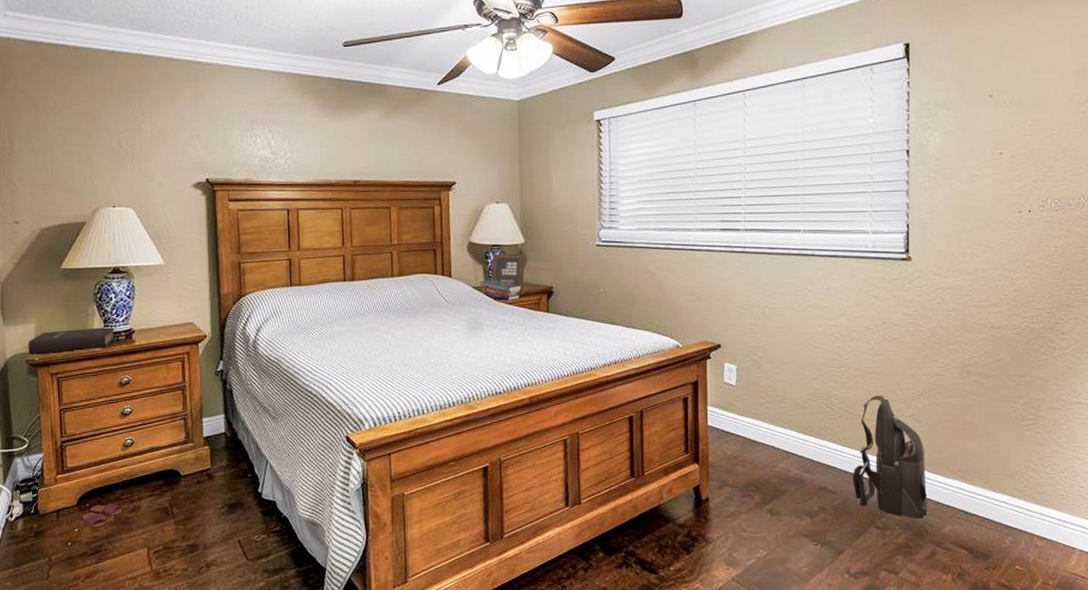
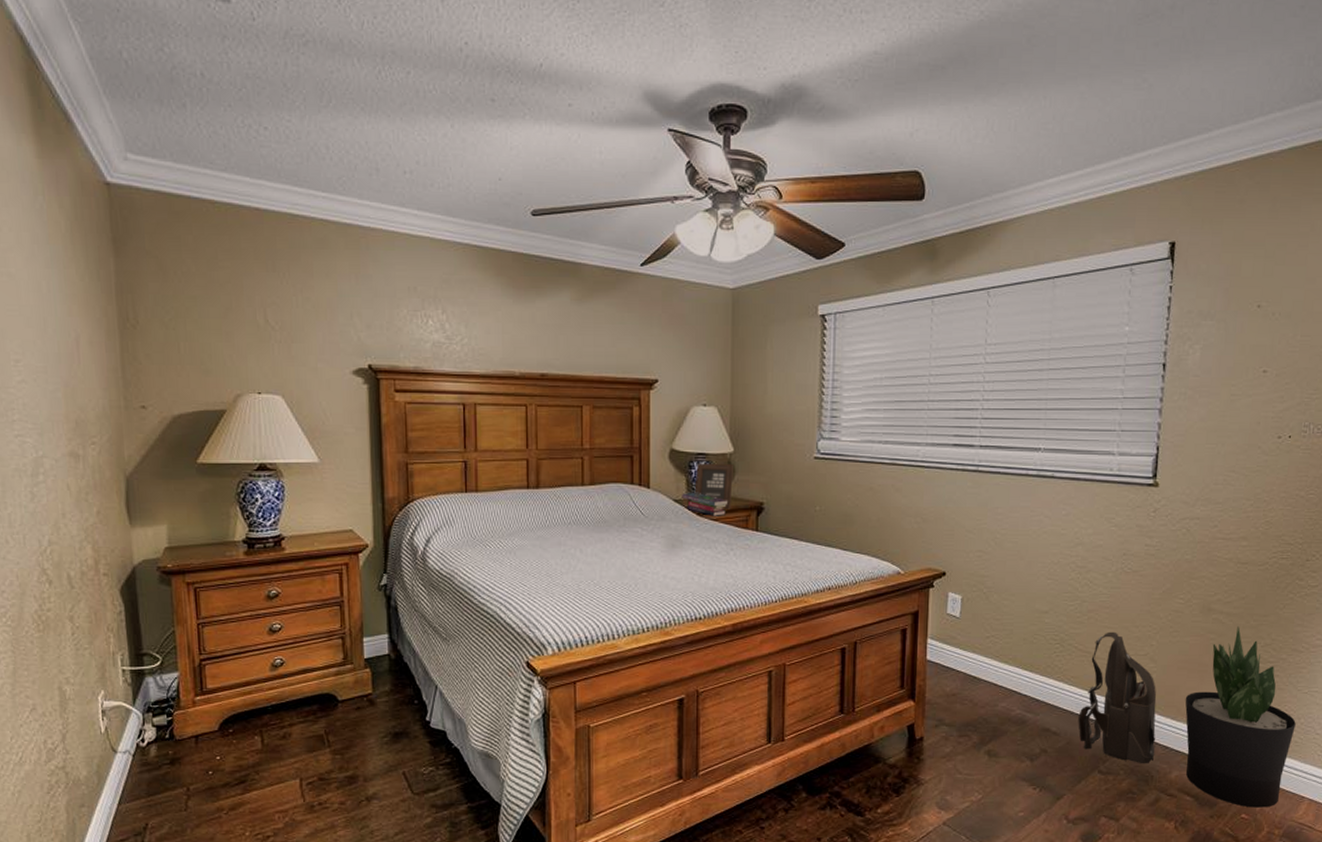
book: present [28,326,117,355] -> none [159,531,263,561]
slippers: present [82,503,122,528] -> none [224,729,271,756]
planter: none [952,387,1060,559] -> present [1185,626,1296,808]

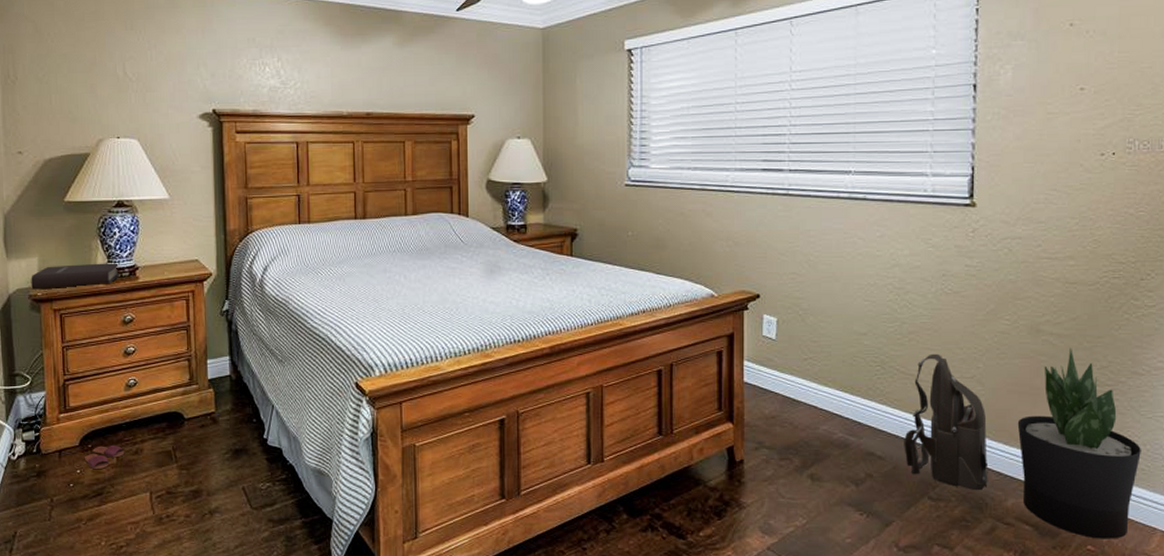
book: none [159,531,263,561] -> present [31,262,120,290]
slippers: none [224,729,271,756] -> present [84,444,125,470]
books: present [682,492,729,516] -> none [499,219,544,243]
picture frame: present [694,463,735,510] -> none [511,192,548,236]

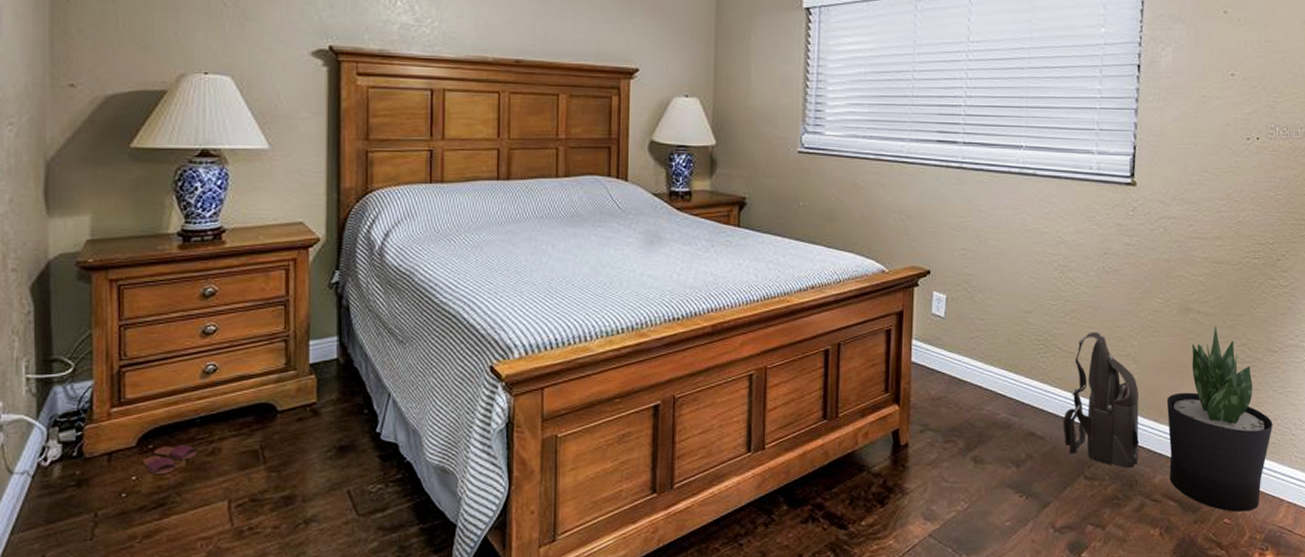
book: present [31,262,120,290] -> none [80,222,201,255]

